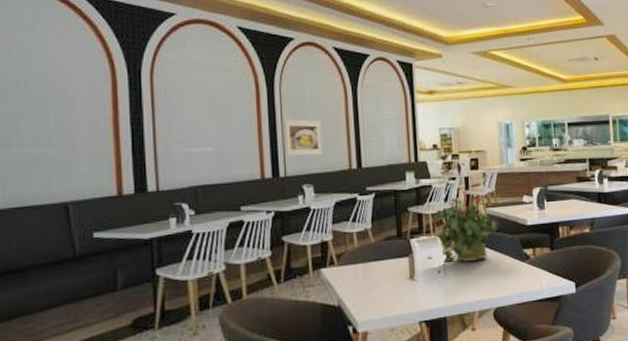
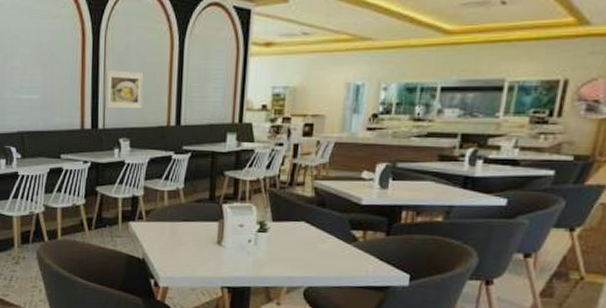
potted plant: present [428,197,501,262] -> none [242,165,329,235]

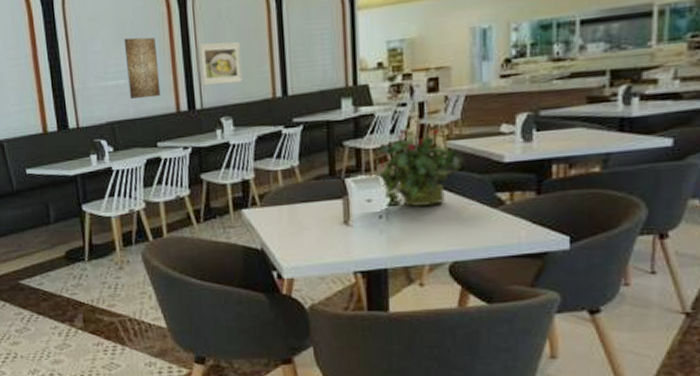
wall art: none [40,58,69,114] -> present [123,37,161,99]
potted plant: none [242,165,329,235] -> present [367,127,466,207]

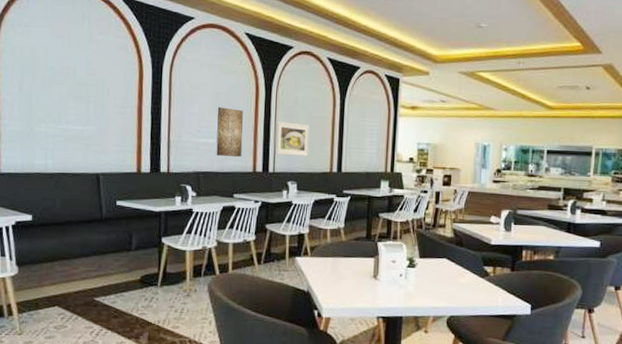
potted plant: present [367,127,466,207] -> none [394,209,465,270]

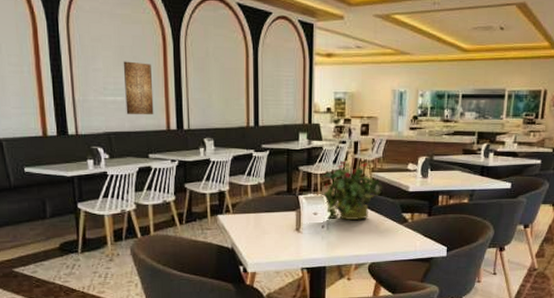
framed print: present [275,121,310,156] -> none [188,75,224,111]
potted plant: none [394,209,465,270] -> present [315,160,384,220]

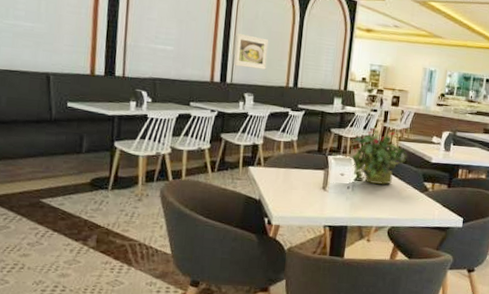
wall art: present [123,61,154,115] -> none [174,14,203,67]
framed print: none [188,75,224,111] -> present [234,33,269,70]

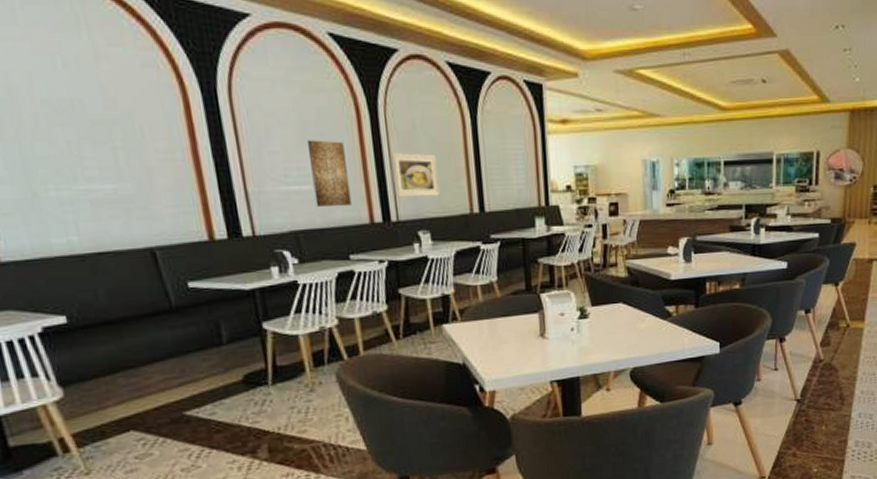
wall art: none [174,14,203,67] -> present [306,140,352,207]
potted plant: present [343,127,409,185] -> none [560,248,641,319]

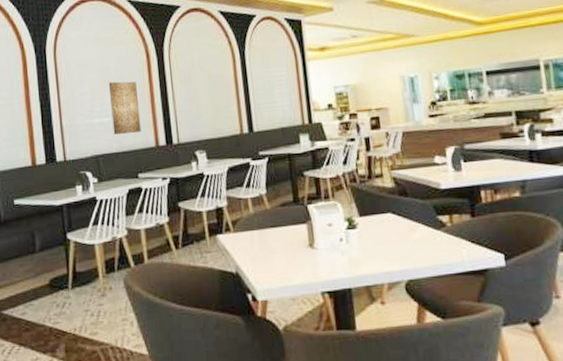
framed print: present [392,153,440,198] -> none [174,85,214,124]

